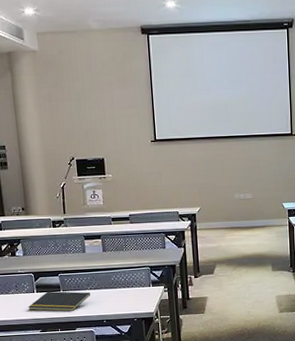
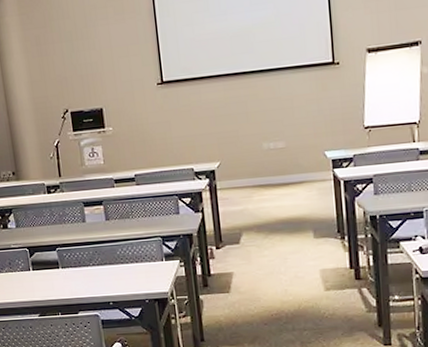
notepad: present [28,291,91,312] -> none [24,268,94,292]

